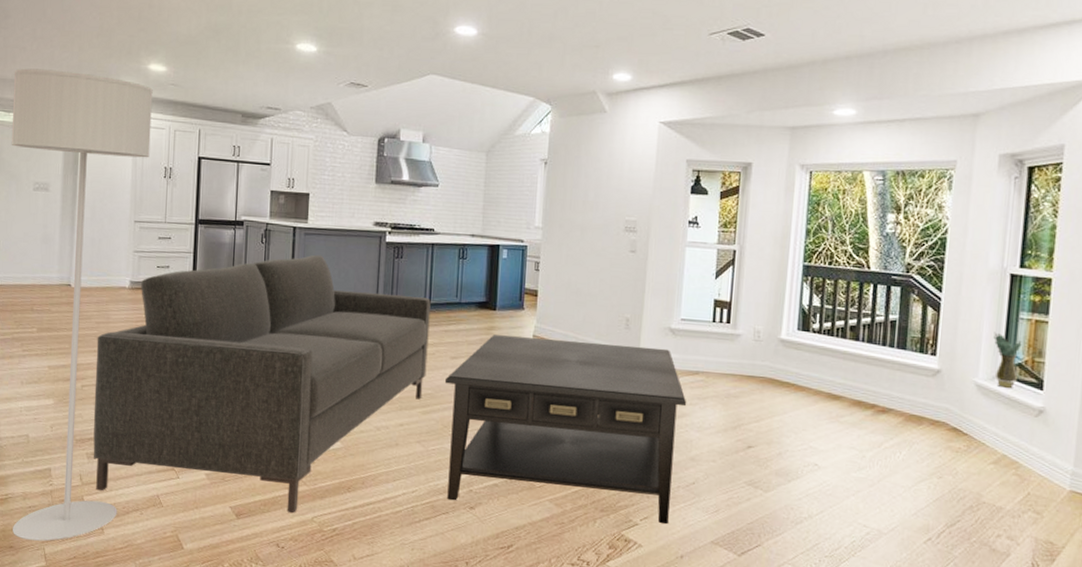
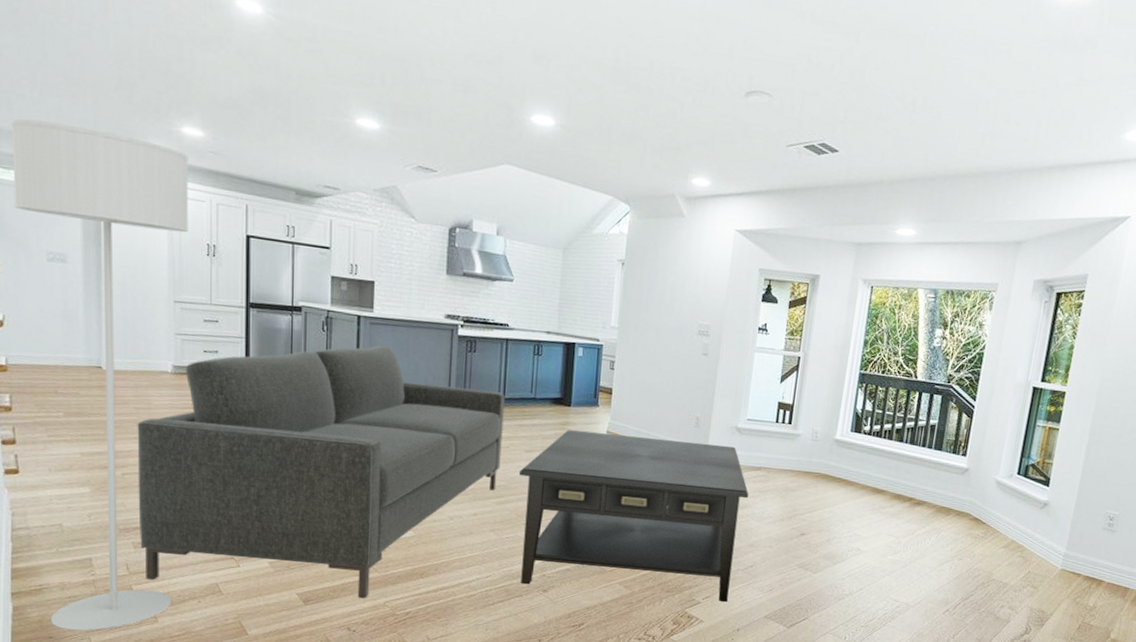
vase: present [993,332,1022,388] -> none [1012,436,1037,485]

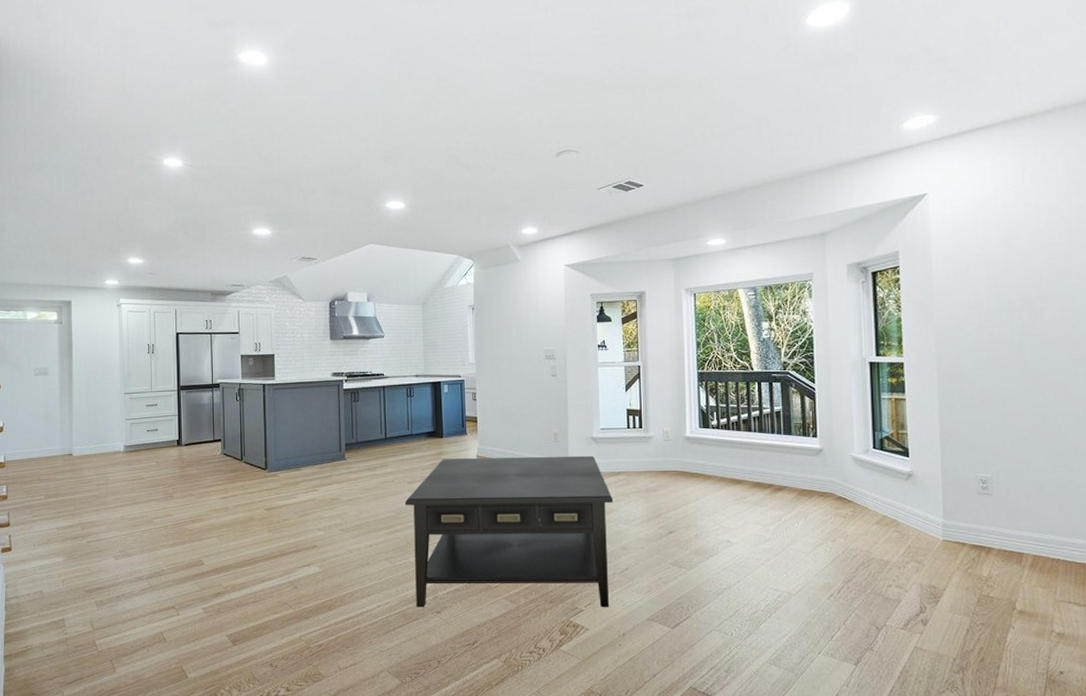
floor lamp: present [11,119,189,631] -> none [11,271,134,686]
sofa: present [137,345,505,598] -> none [98,406,388,634]

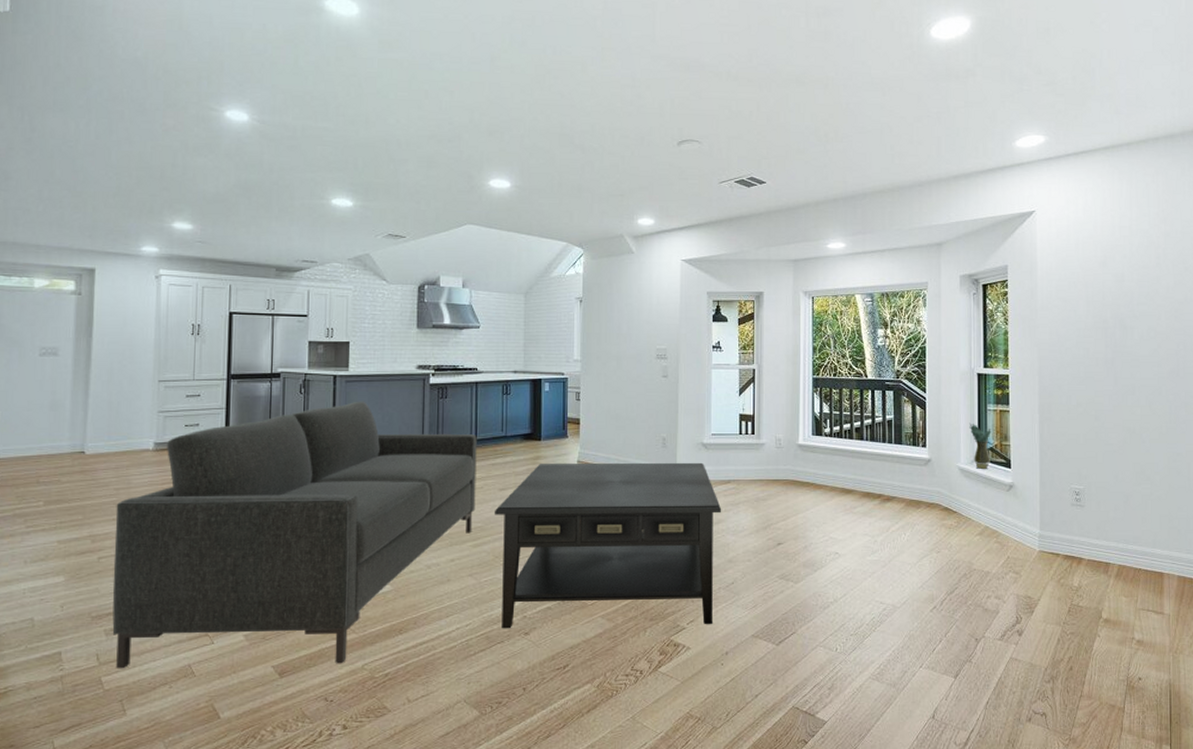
sofa: none [98,406,388,634] -> present [112,401,477,668]
vase: none [862,412,887,458] -> present [969,423,991,469]

